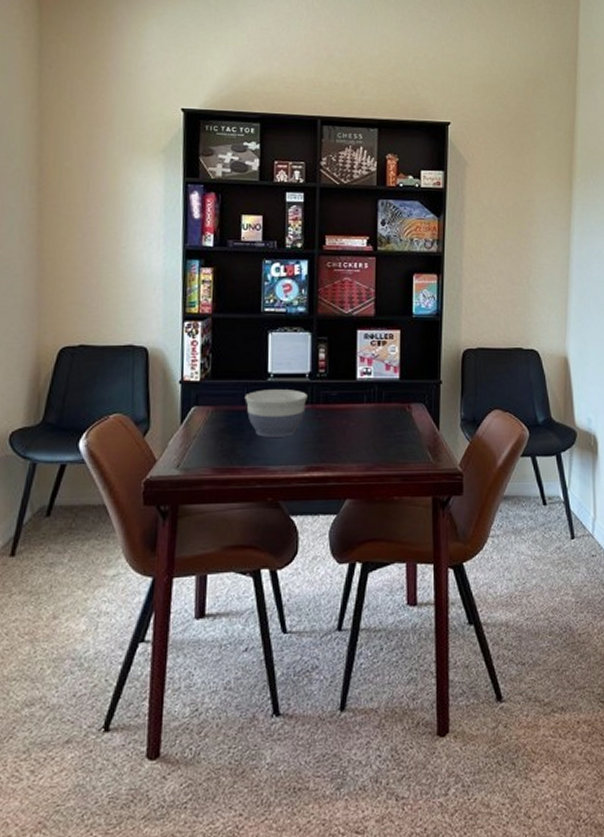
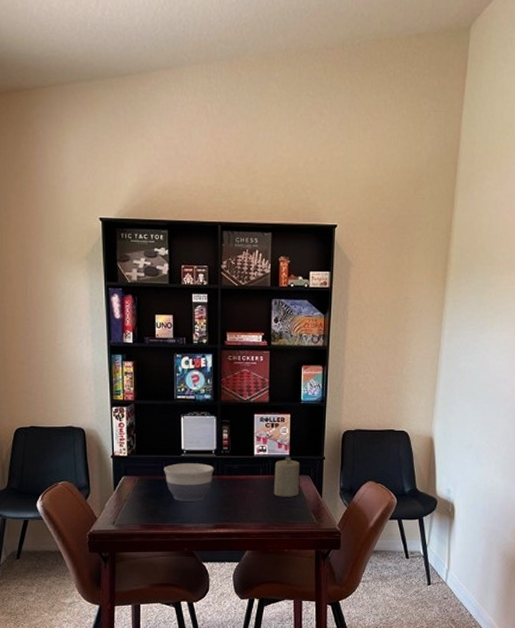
candle: none [380,381,413,430] -> present [273,457,300,497]

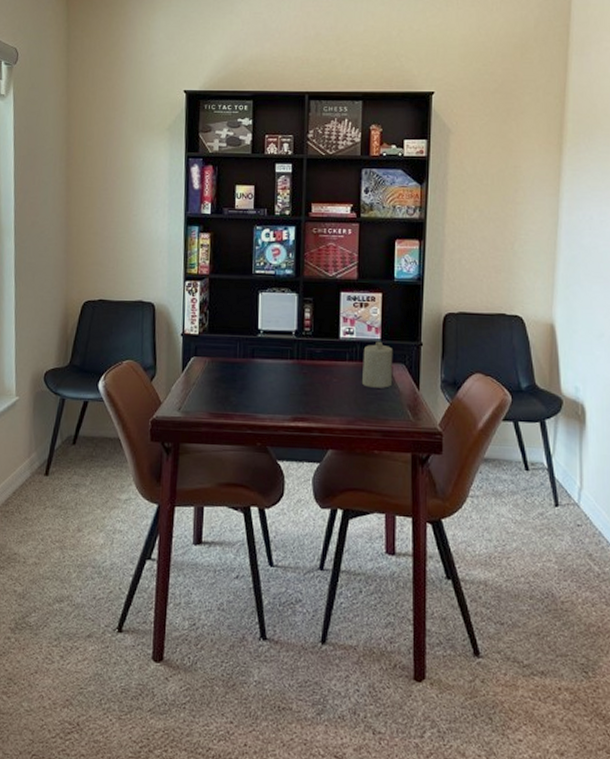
bowl: present [164,463,214,501] -> none [237,344,294,389]

